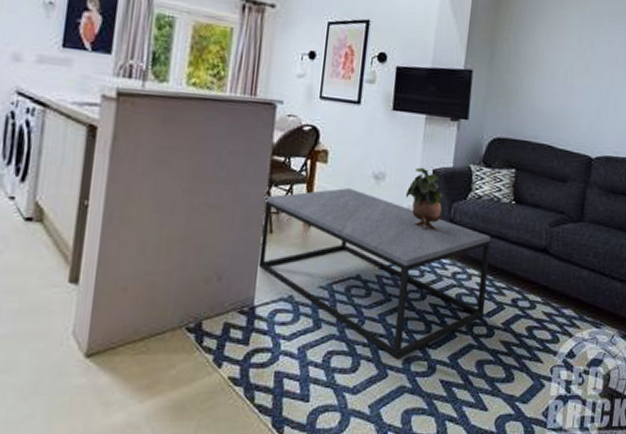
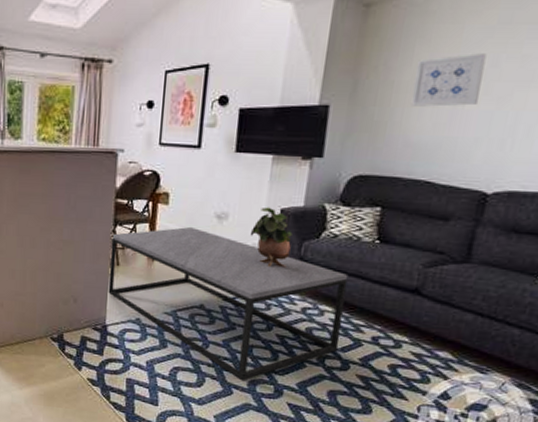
wall art: none [535,35,585,80] -> present [411,53,487,107]

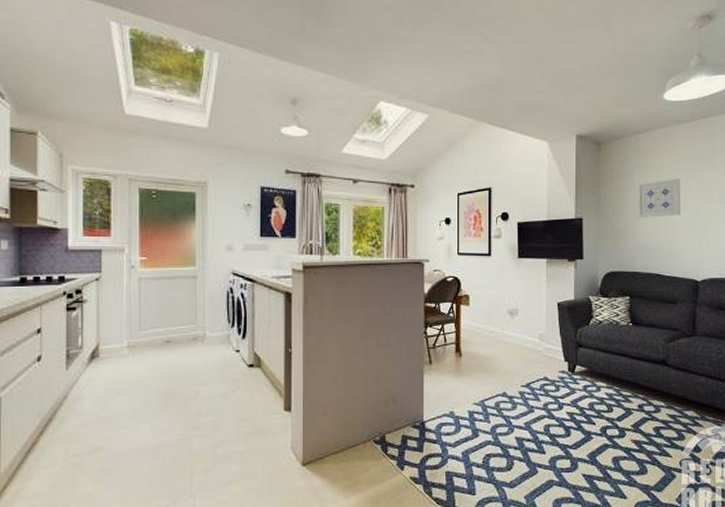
coffee table: present [108,226,349,381] -> none [423,323,615,459]
potted plant: present [251,207,293,268] -> none [537,302,569,353]

